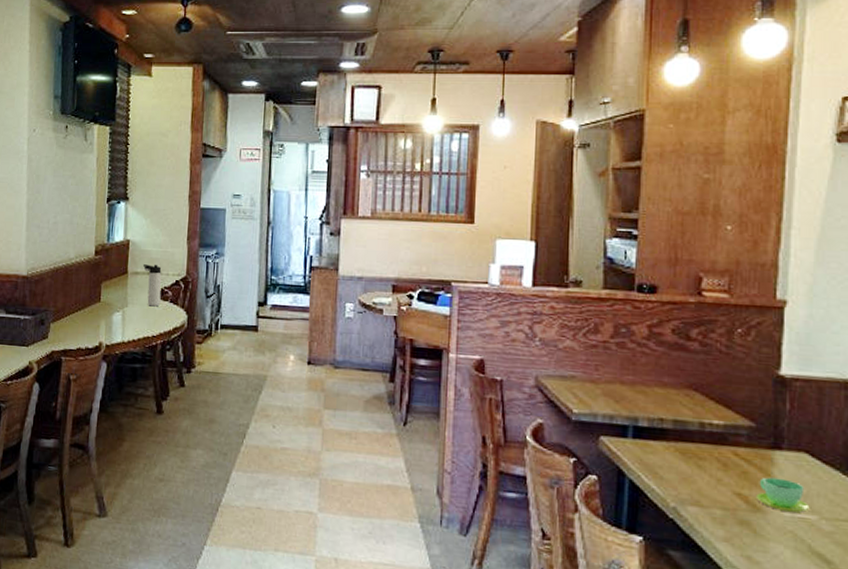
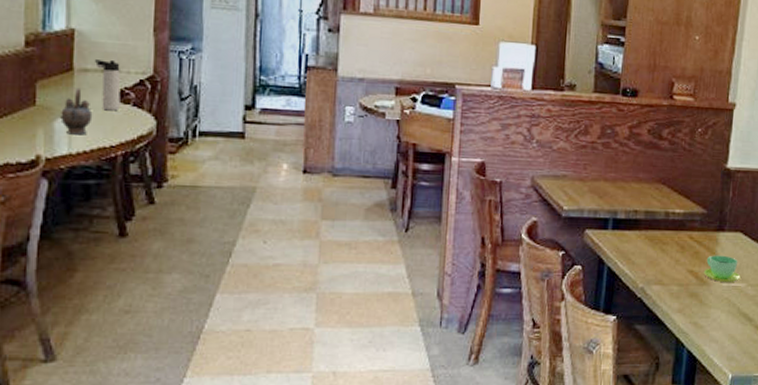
teapot: none [117,287,141,327] -> present [60,87,93,135]

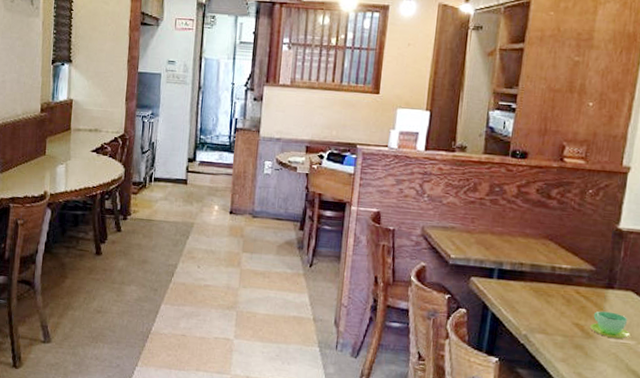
teapot: present [60,87,93,135] -> none [61,142,82,178]
thermos bottle: present [94,59,121,111] -> none [84,122,102,161]

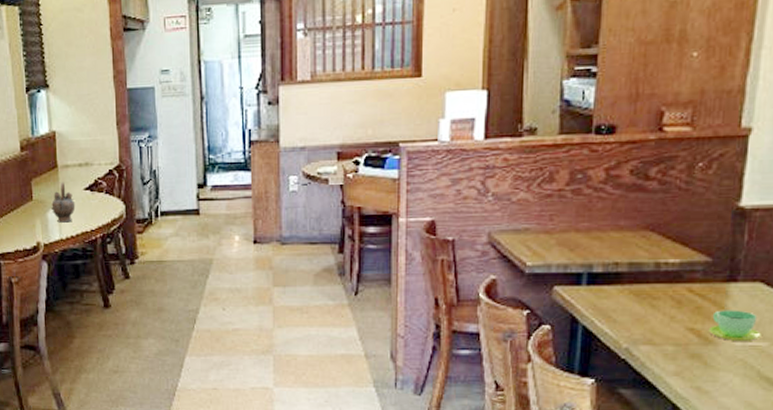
teapot: none [61,142,82,178] -> present [51,182,76,223]

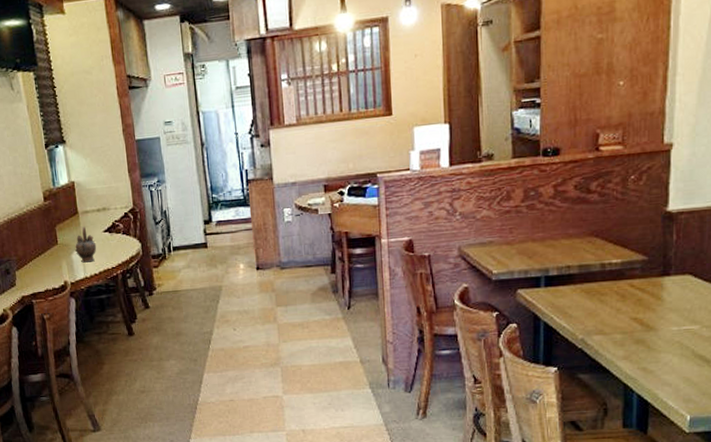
cup: present [708,310,761,341] -> none [649,299,693,326]

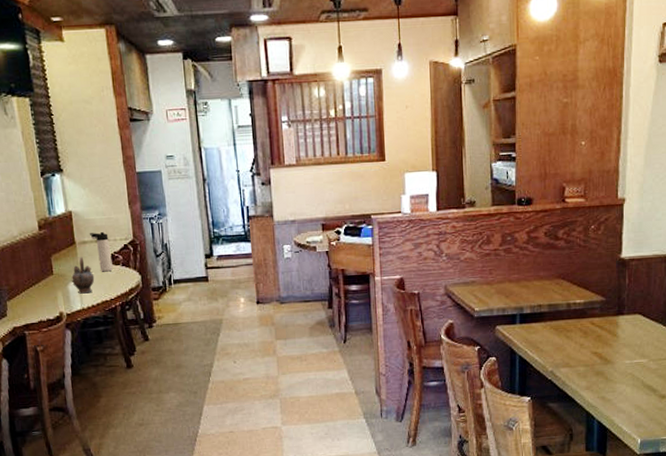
thermos bottle: none [91,201,114,241] -> present [89,232,113,272]

